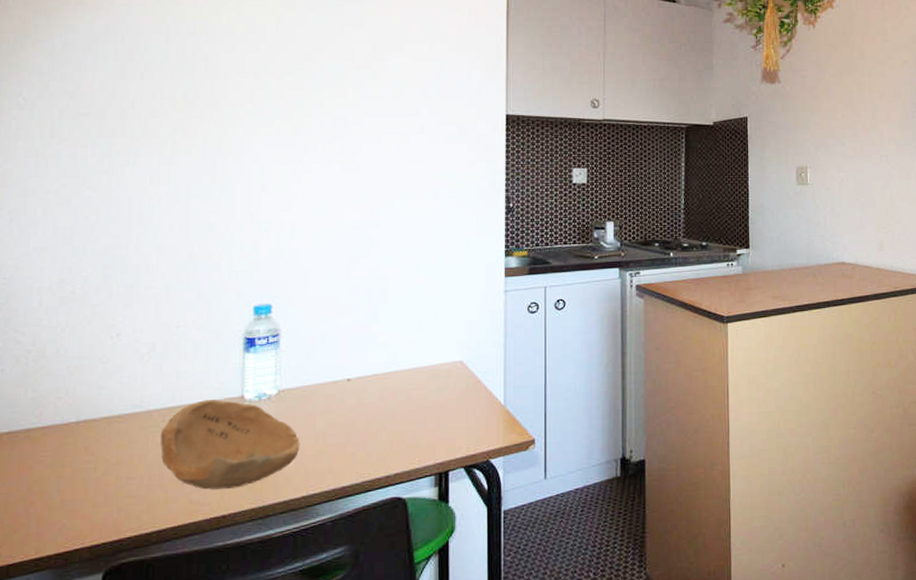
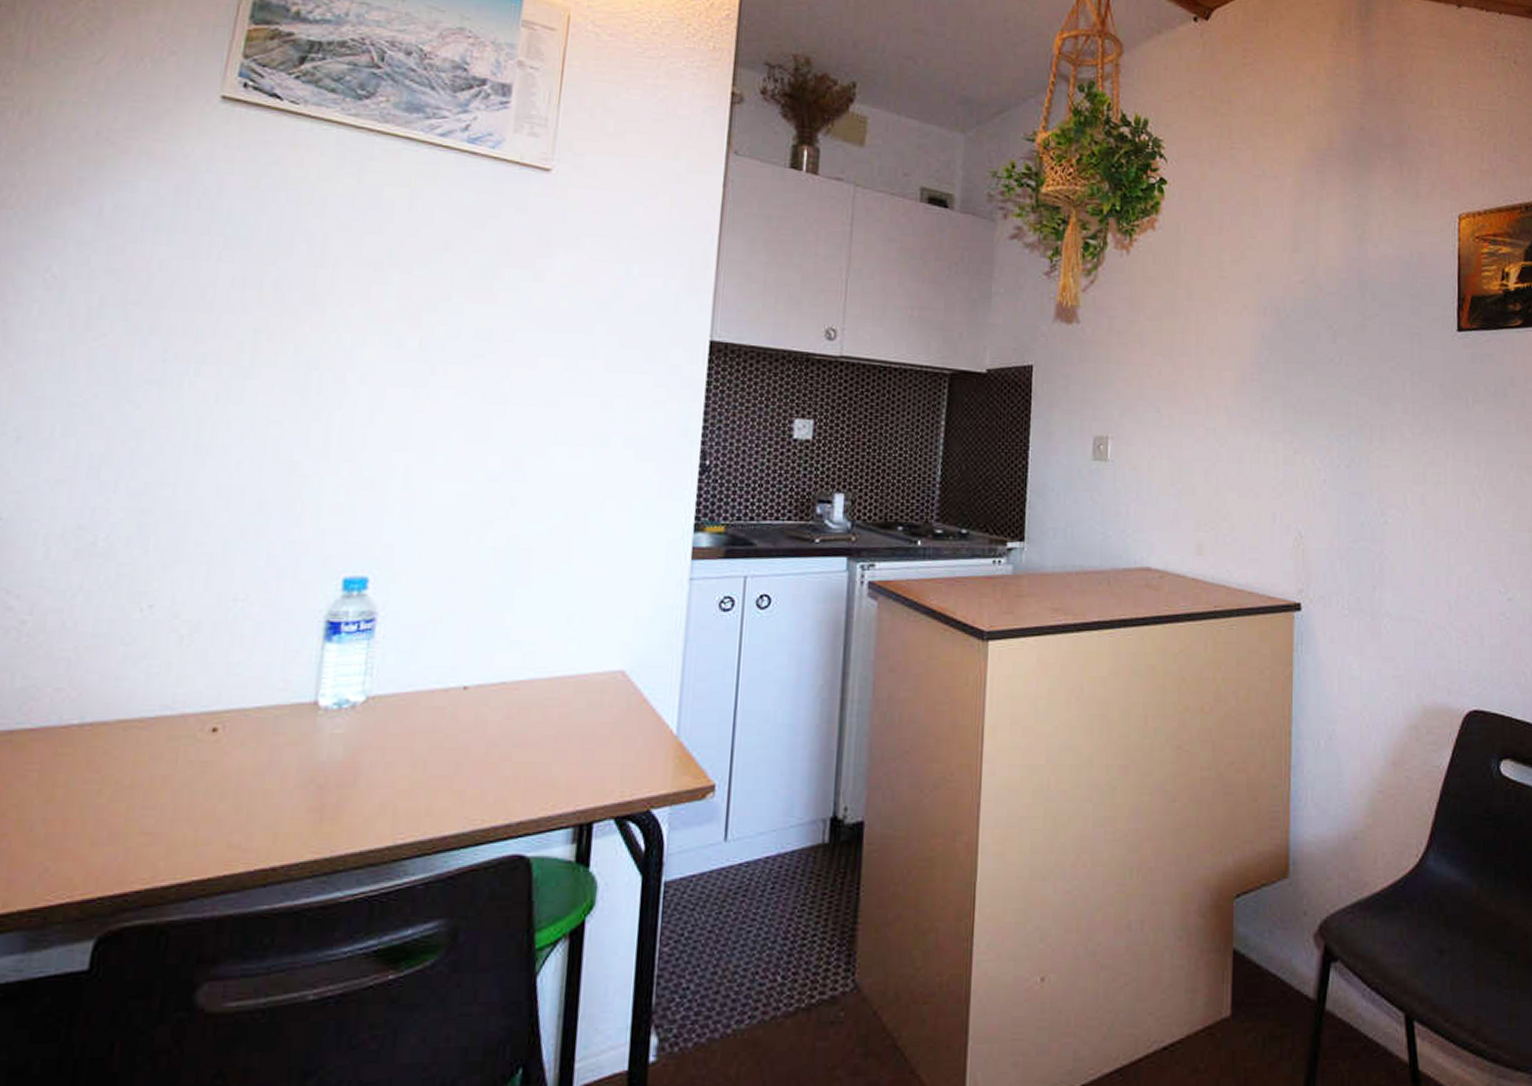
bowl: present [160,399,300,490] -> none [194,704,391,830]

